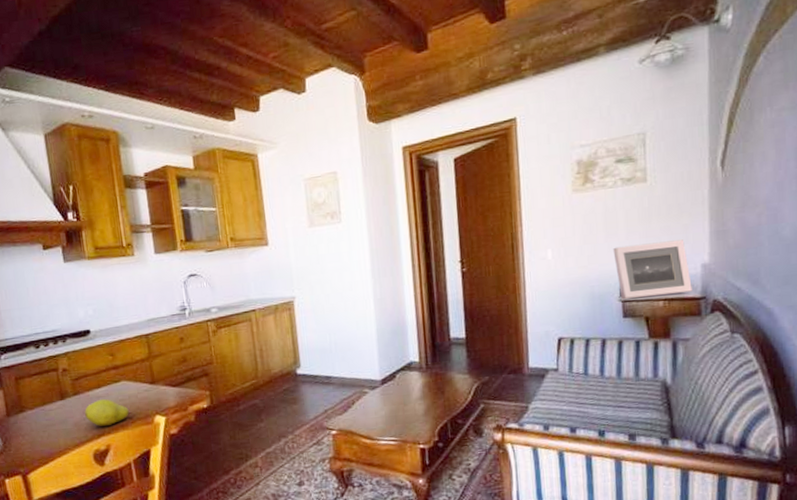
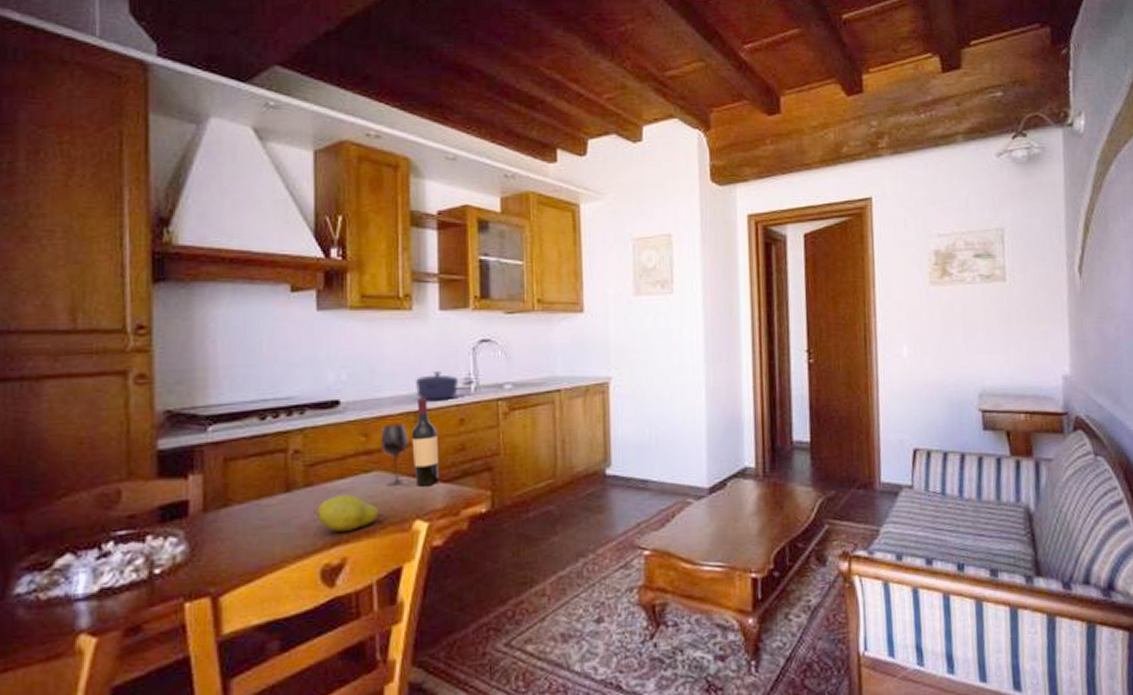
wine glass: none [123,344,148,393] -> present [380,423,409,488]
cooking pot: none [143,302,176,326] -> present [416,371,458,401]
wine bottle: none [145,324,170,392] -> present [412,398,440,488]
picture frame: present [613,239,692,300] -> none [972,347,1054,410]

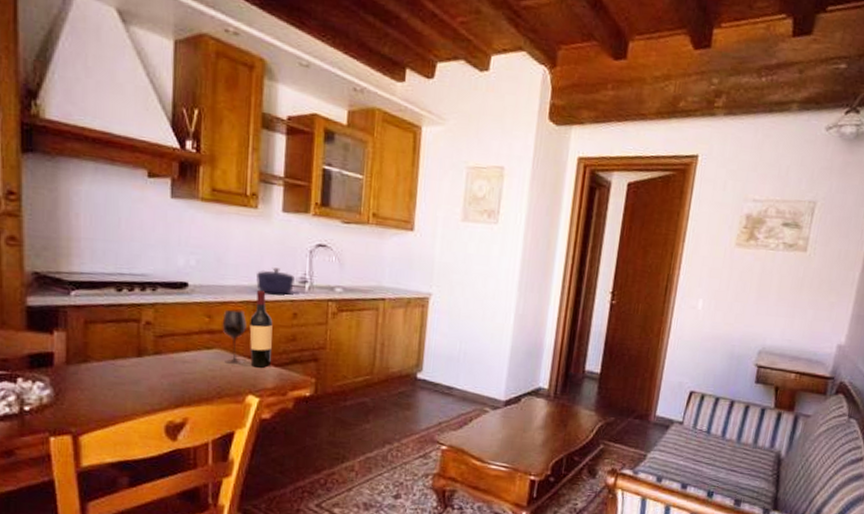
fruit: present [317,493,381,533] -> none [164,364,219,398]

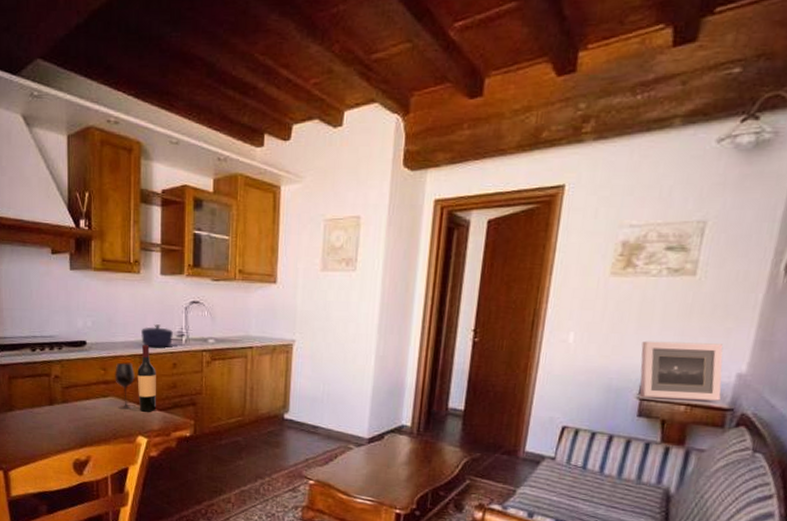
picture frame: none [757,310,827,370] -> present [639,341,723,401]

